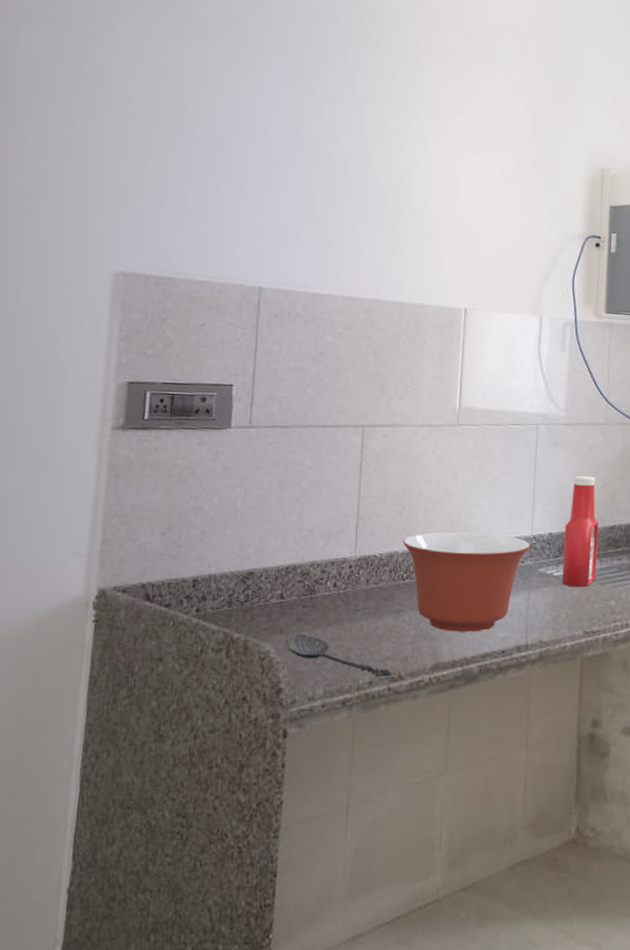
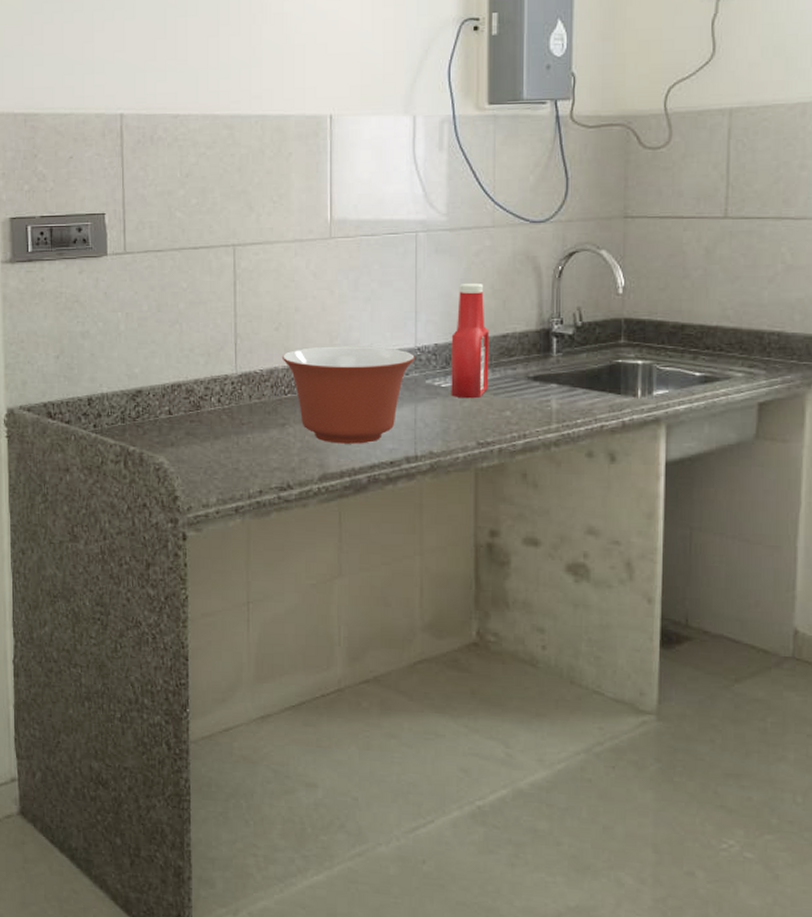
spoon: present [285,634,391,677] -> none [177,446,280,487]

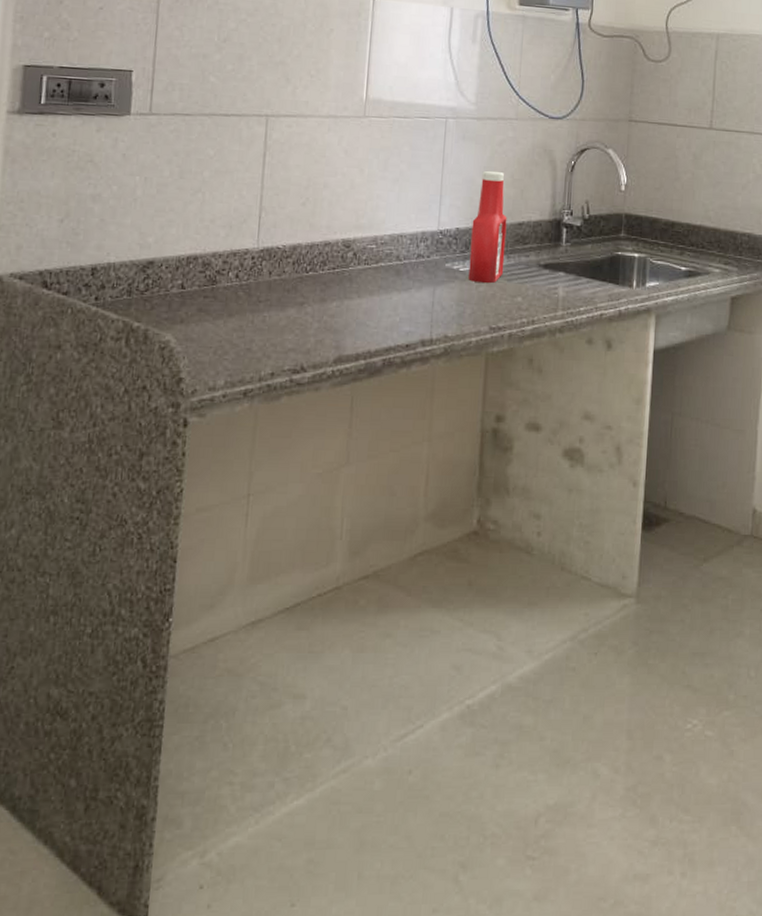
mixing bowl: present [281,346,415,444] -> none [306,224,437,326]

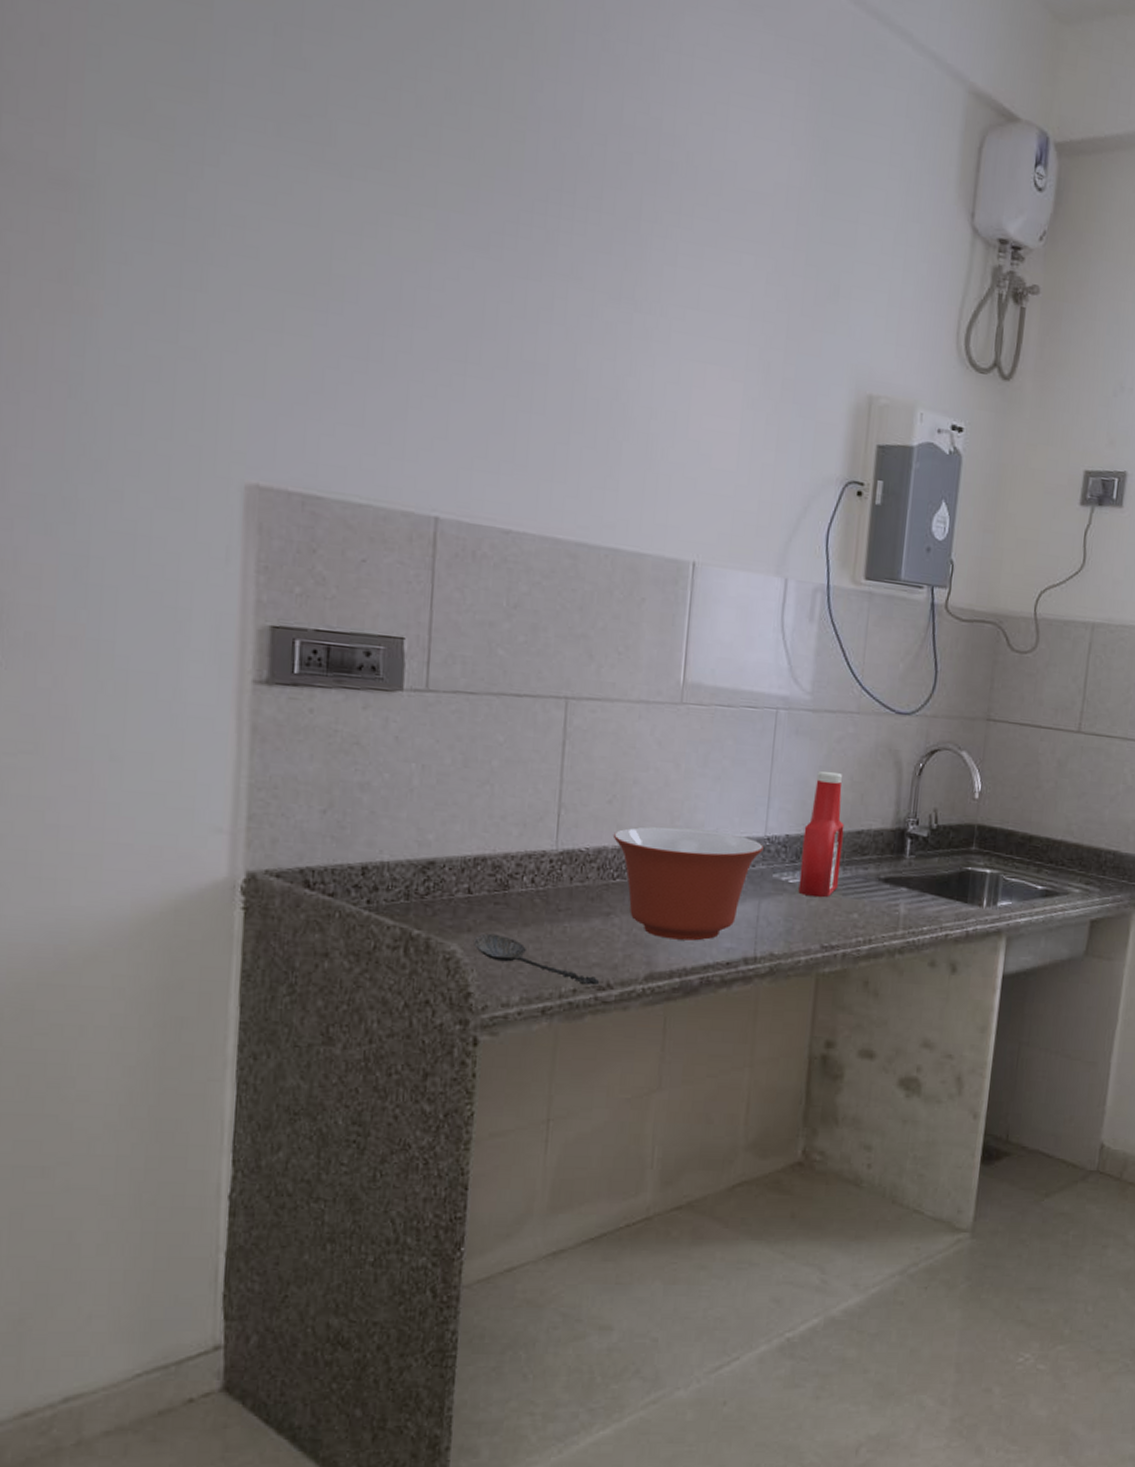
spoon: none [186,324,294,369] -> present [474,933,599,986]
mixing bowl: none [306,224,437,326] -> present [612,826,764,941]

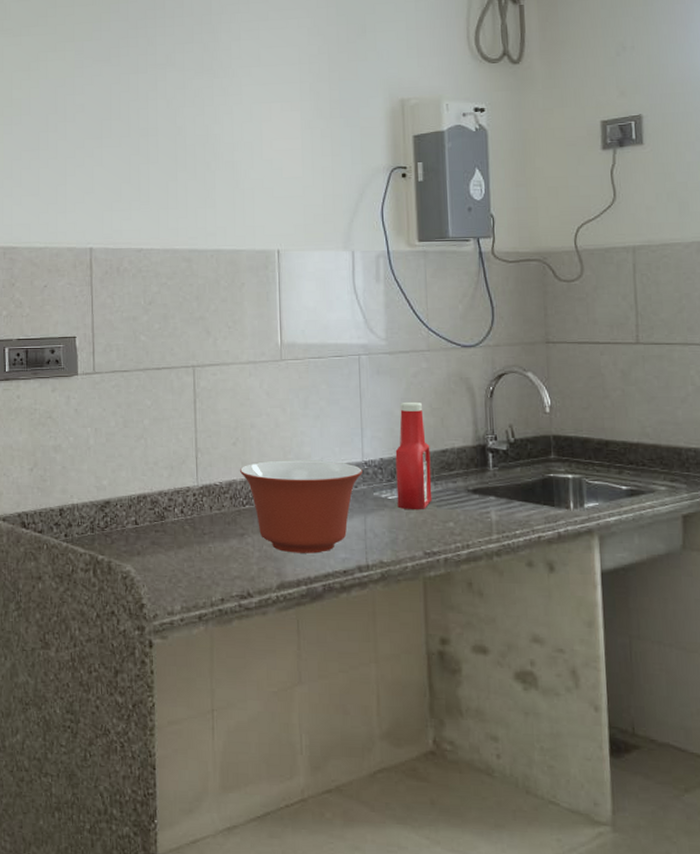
spoon: present [474,933,599,986] -> none [143,555,241,595]

